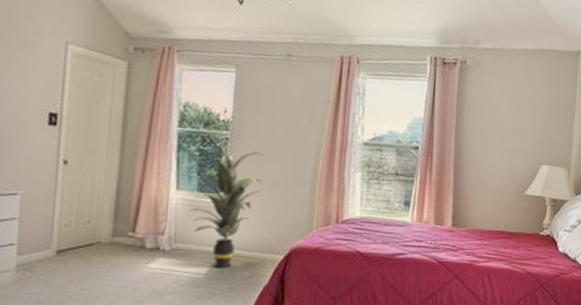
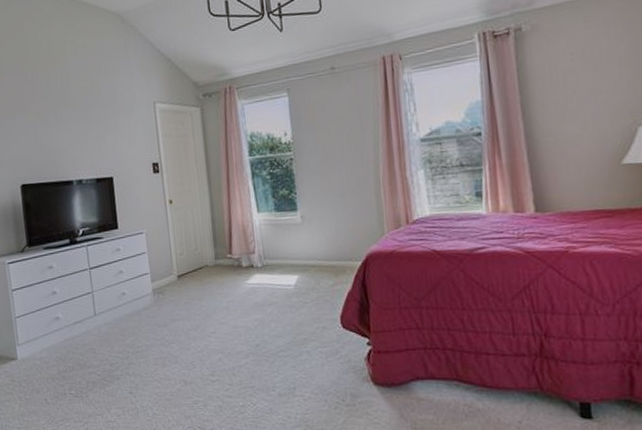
indoor plant: present [184,143,263,268] -> none [261,164,330,279]

